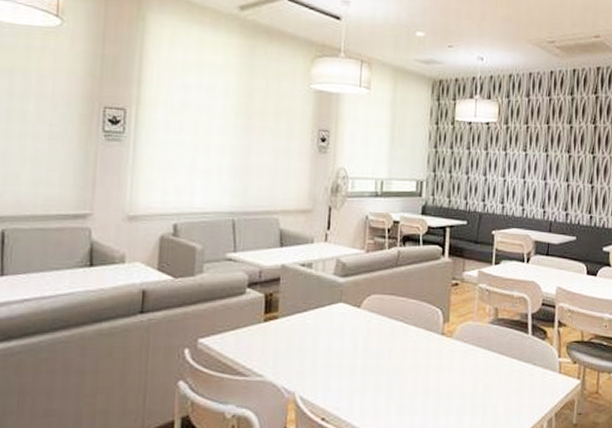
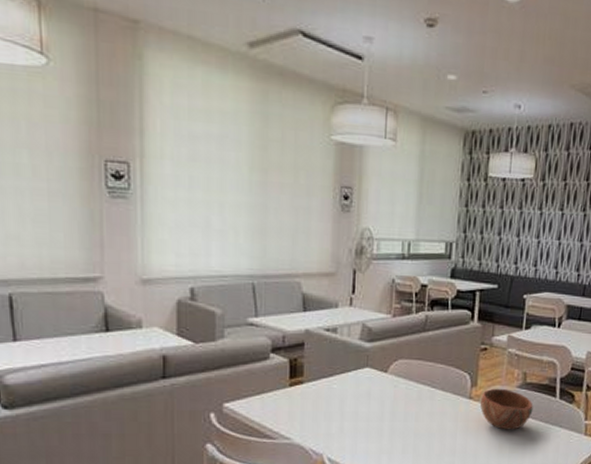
bowl: none [452,324,506,368] -> present [480,388,533,430]

